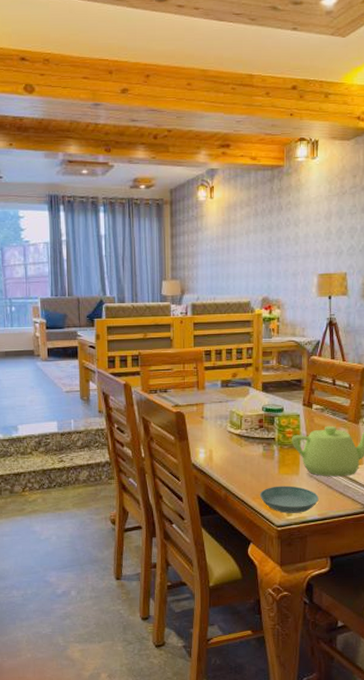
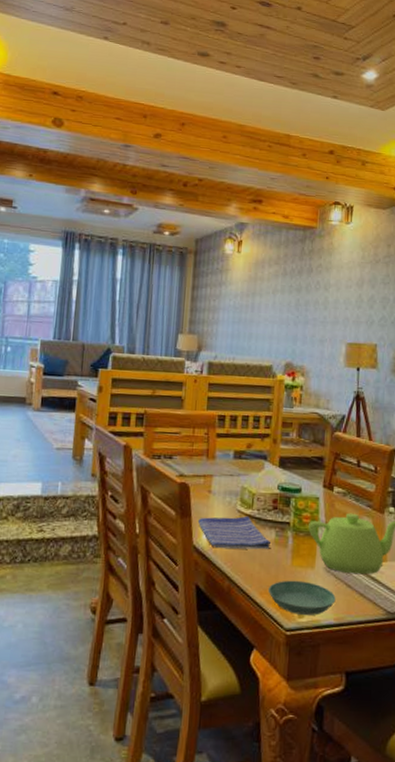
dish towel: none [195,435,259,465] -> present [198,515,270,550]

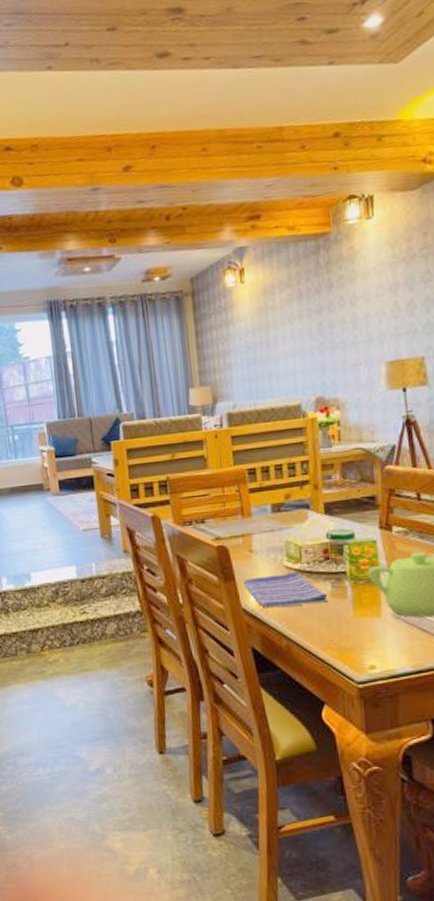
saucer: present [269,580,336,615] -> none [332,630,411,666]

